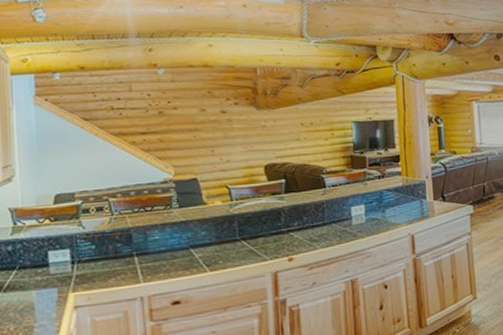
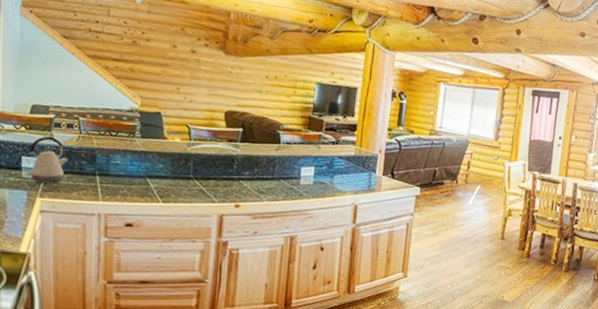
kettle: none [57,224,102,276] -> present [28,136,69,183]

